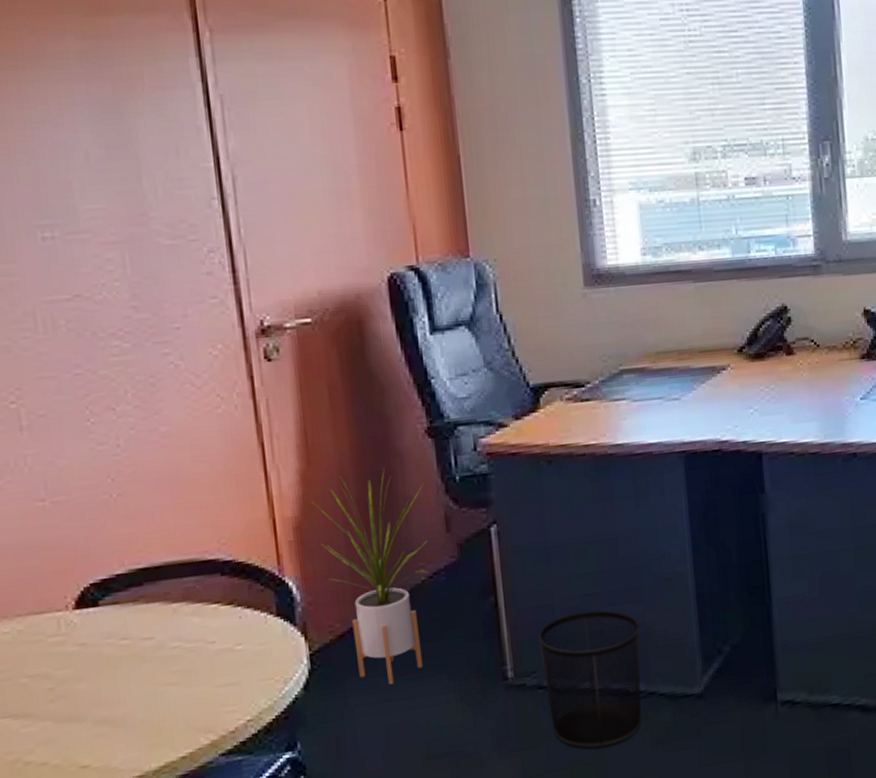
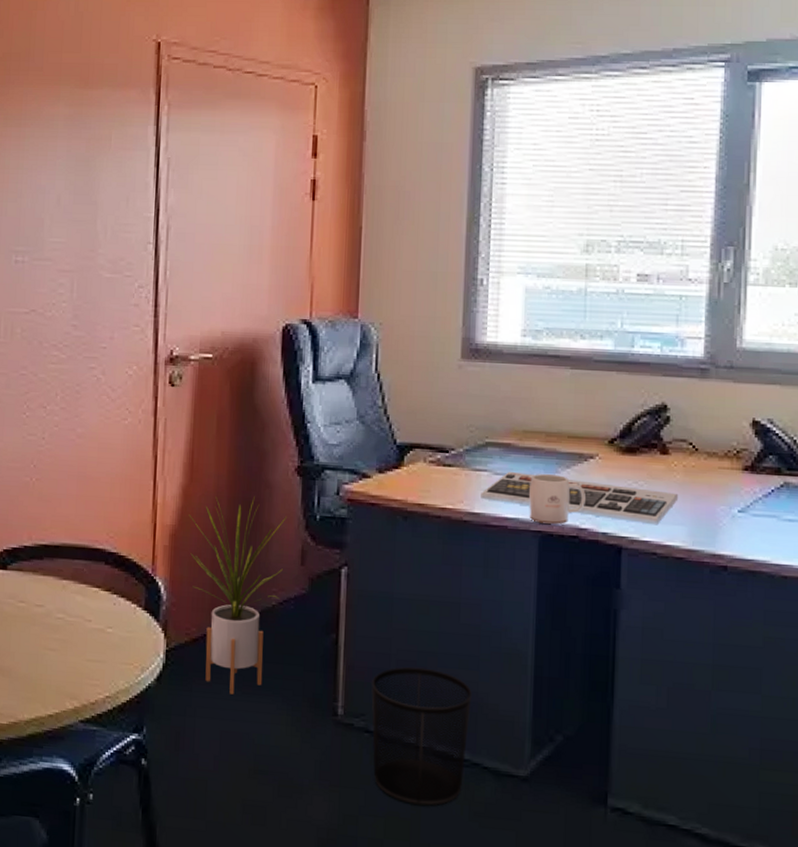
computer keyboard: none [622,391,808,430] -> present [481,471,679,526]
mug: none [668,391,723,444] -> present [528,474,586,525]

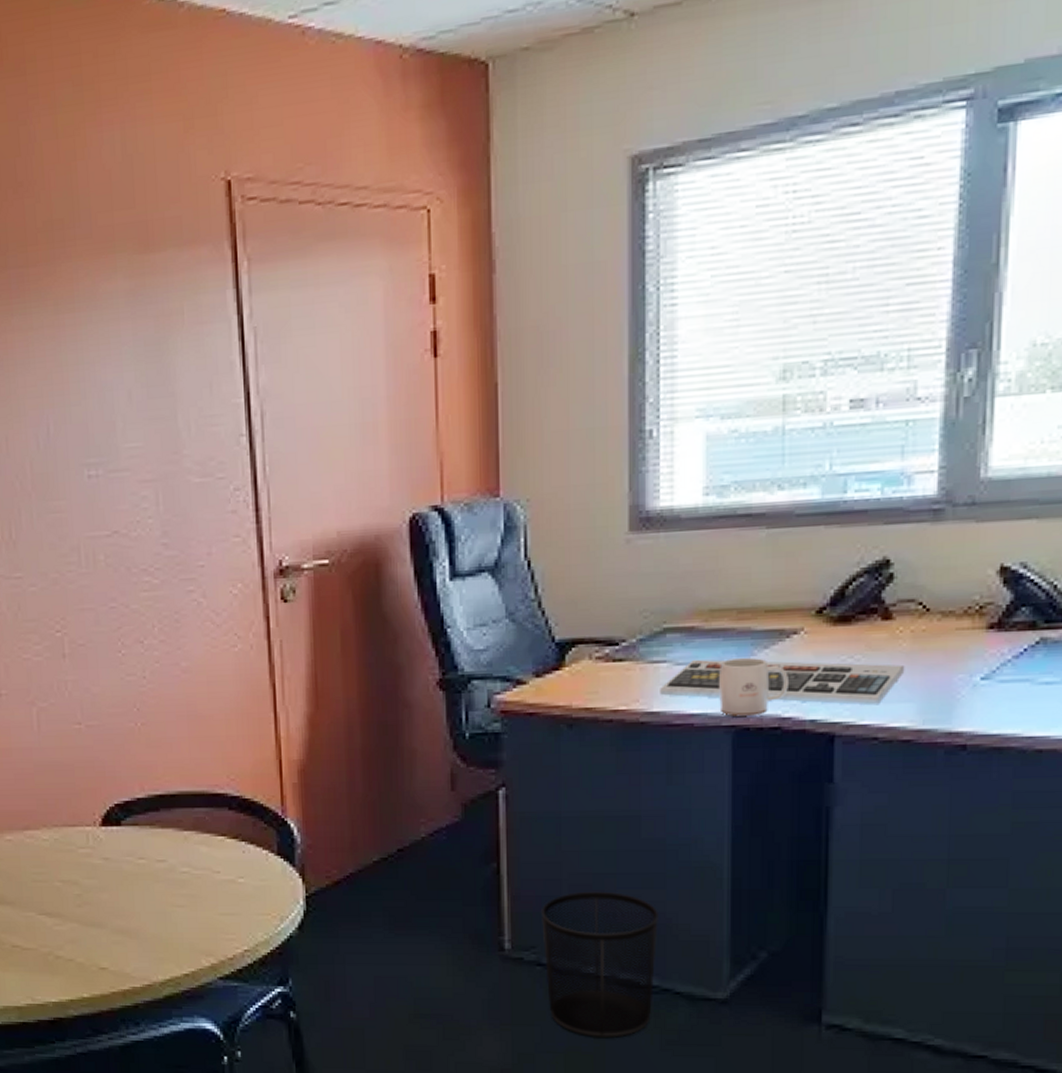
house plant: present [189,496,287,695] -> none [317,719,431,937]

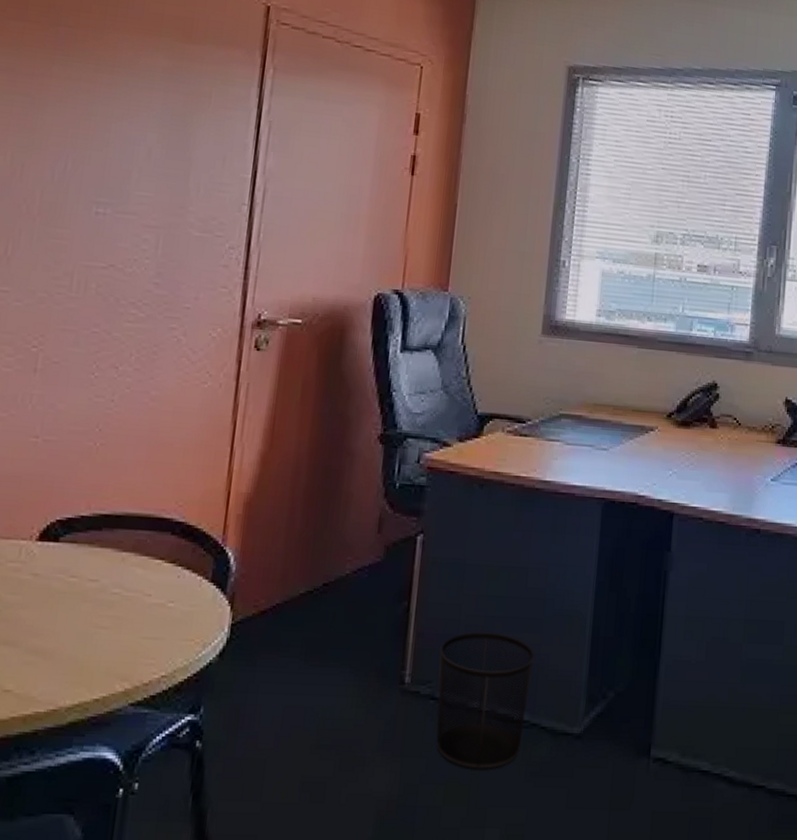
computer keyboard: present [660,659,905,706] -> none [552,441,723,493]
mug: present [718,658,788,717] -> none [594,444,645,493]

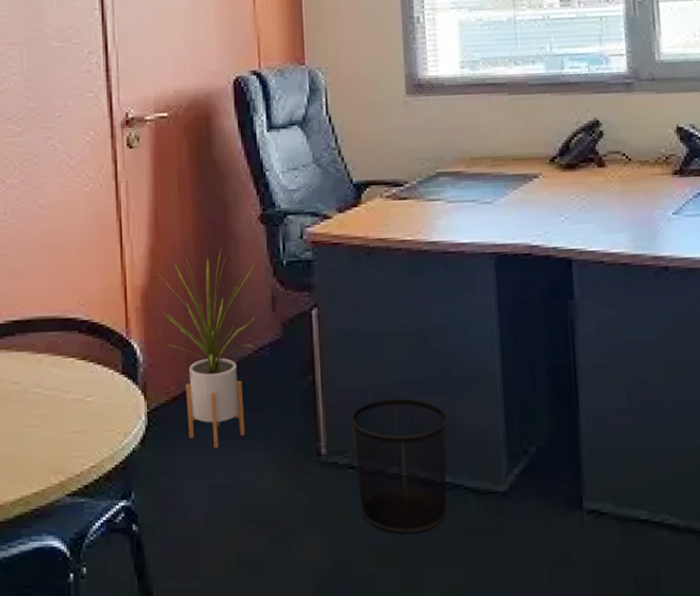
house plant: none [264,464,366,668] -> present [158,249,255,448]

